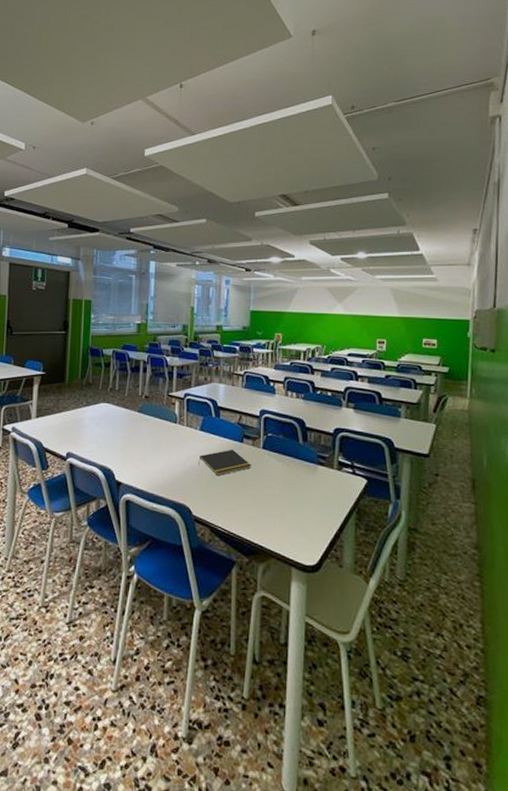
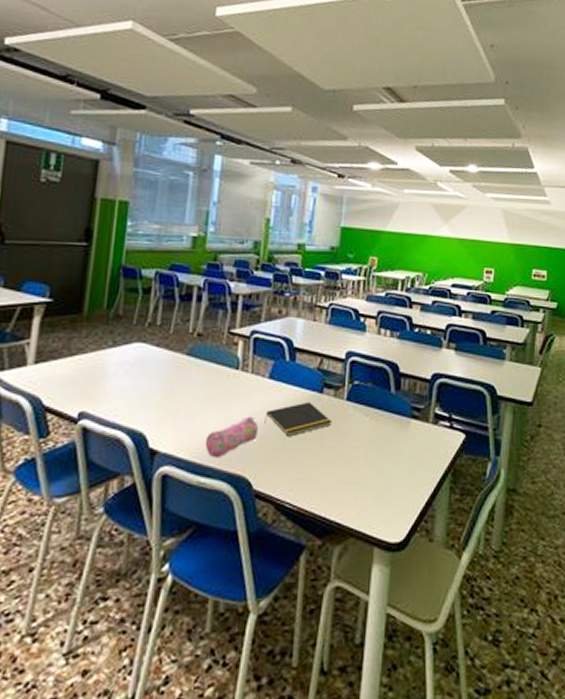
pencil case: none [155,459,195,490] -> present [205,416,259,459]

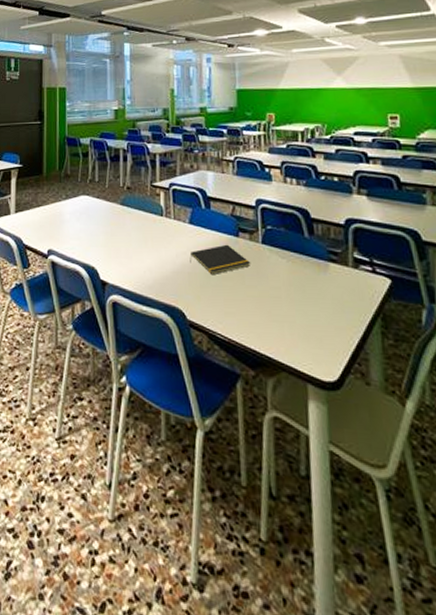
pencil case: present [205,416,259,459] -> none [142,256,186,291]

